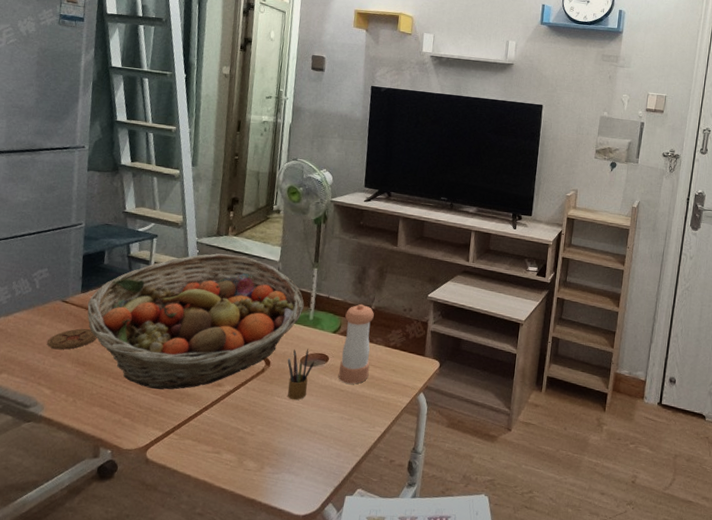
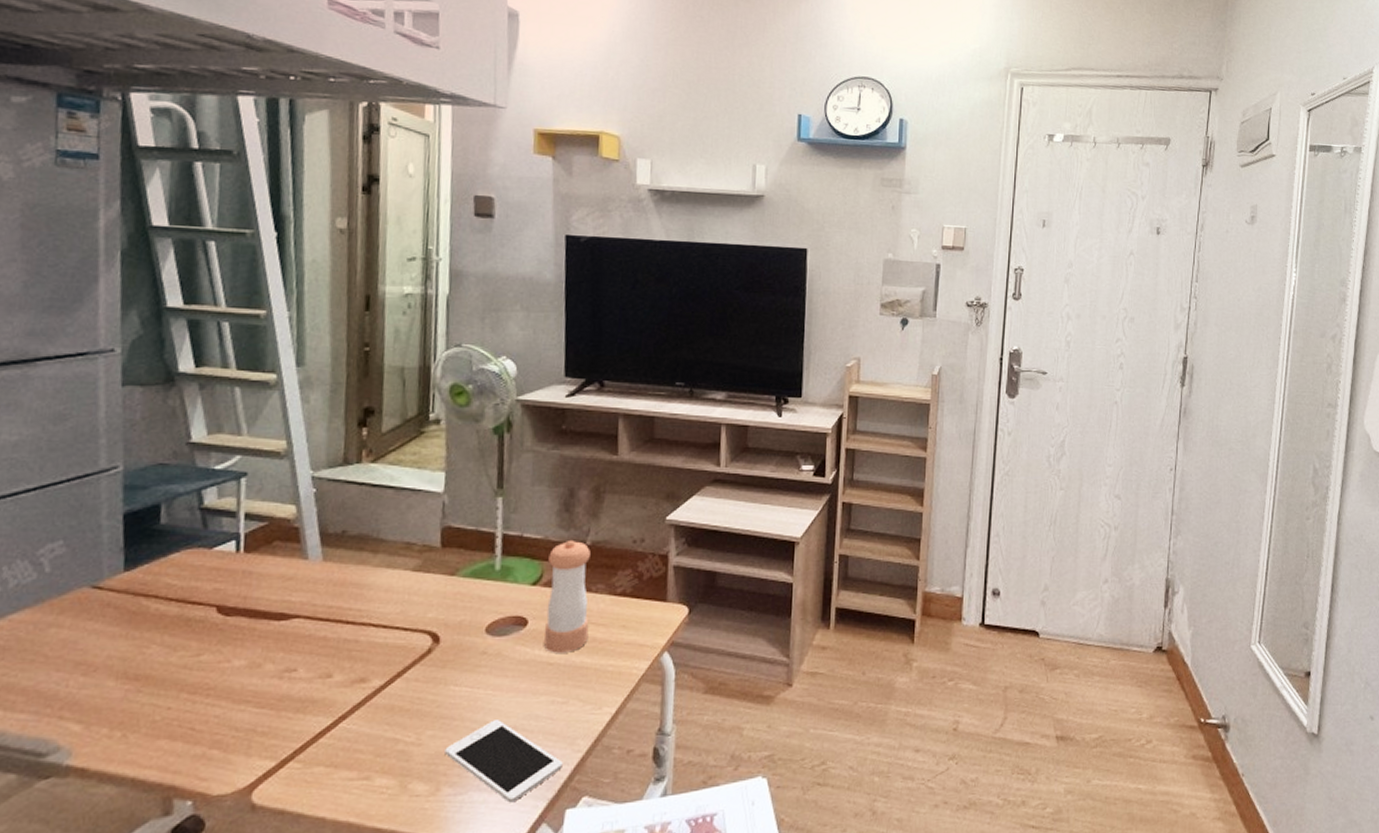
coaster: present [47,328,97,350] -> none [71,623,157,662]
fruit basket: present [87,253,305,390] -> none [136,489,486,700]
cell phone: none [268,425,346,485] -> present [445,720,563,803]
pencil box: present [287,349,315,400] -> none [465,612,508,687]

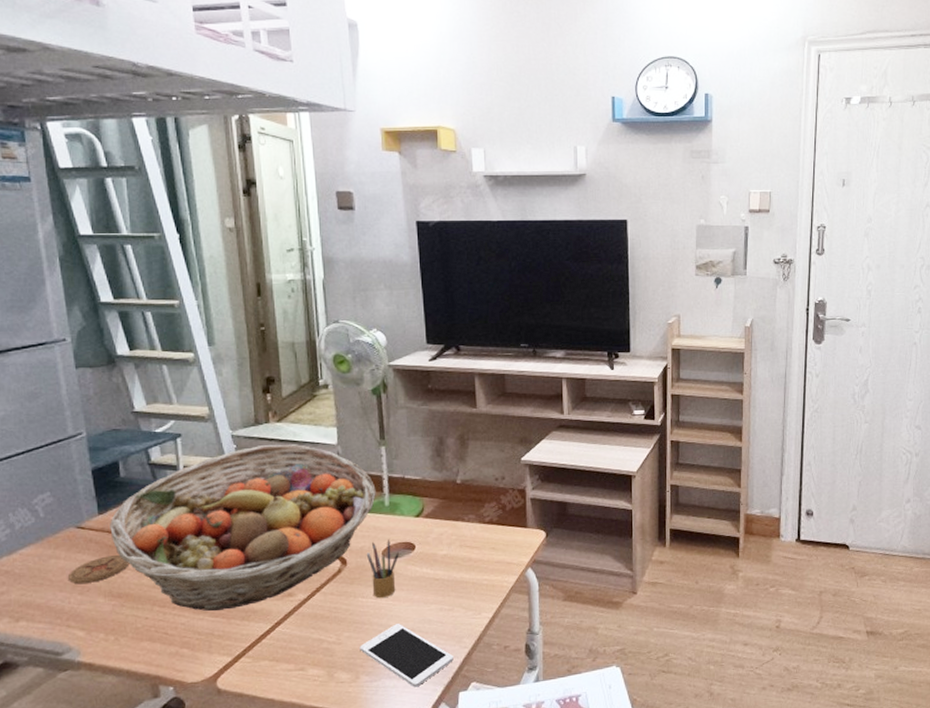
coaster: none [71,623,157,662] -> present [68,554,130,584]
fruit basket: none [136,489,486,700] -> present [110,444,376,611]
pencil box: none [465,612,508,687] -> present [366,539,400,599]
pepper shaker: present [544,539,590,653] -> none [427,479,465,571]

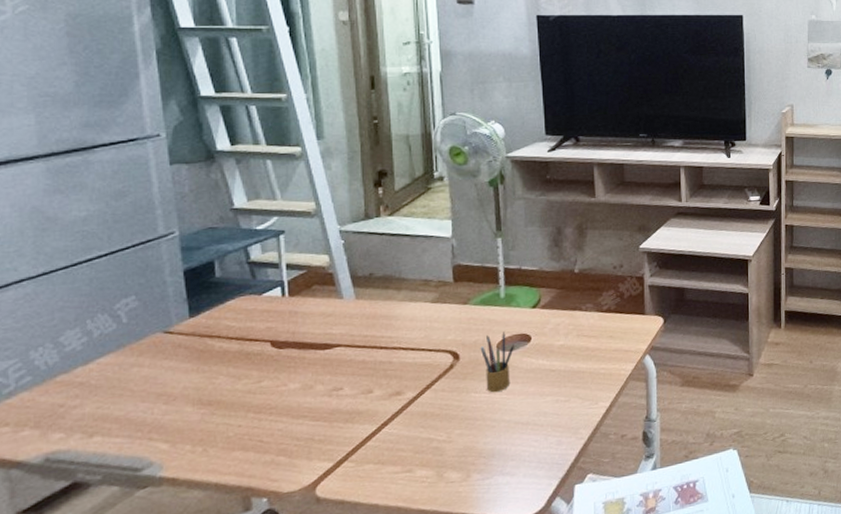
coaster: present [68,554,130,584] -> none [153,359,223,393]
fruit basket: present [110,444,376,611] -> none [202,238,491,415]
cell phone: present [360,624,453,687] -> none [471,418,569,483]

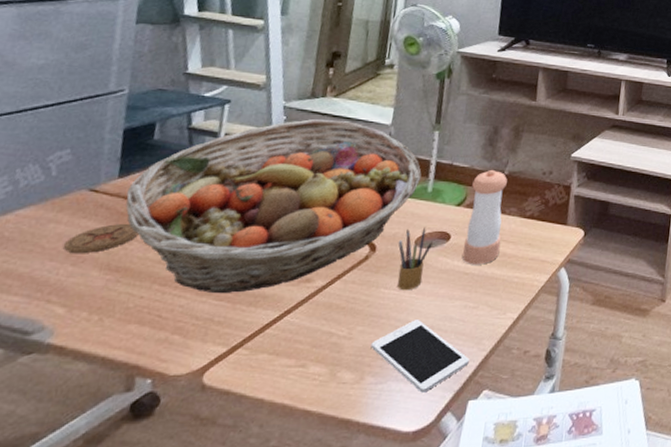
coaster: none [153,359,223,393] -> present [64,223,139,254]
fruit basket: none [202,238,491,415] -> present [126,118,422,293]
cell phone: none [471,418,569,483] -> present [371,320,470,393]
pepper shaker: none [544,269,582,362] -> present [462,169,507,265]

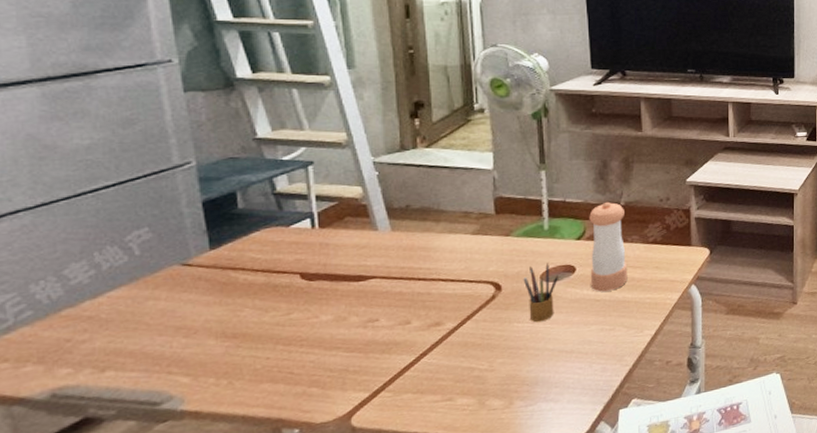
coaster: present [64,223,139,254] -> none [171,292,248,327]
fruit basket: present [126,118,422,293] -> none [224,170,535,347]
cell phone: present [371,320,470,393] -> none [514,346,614,409]

